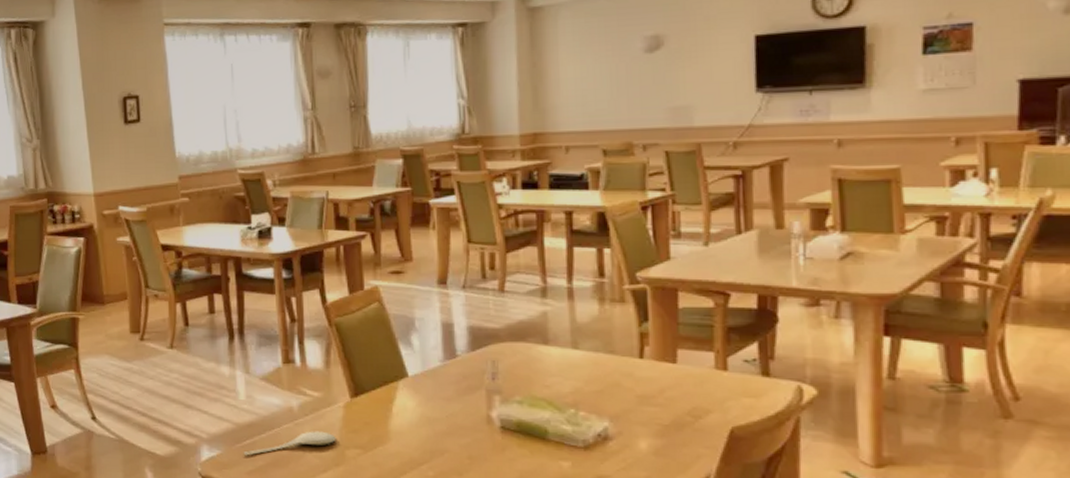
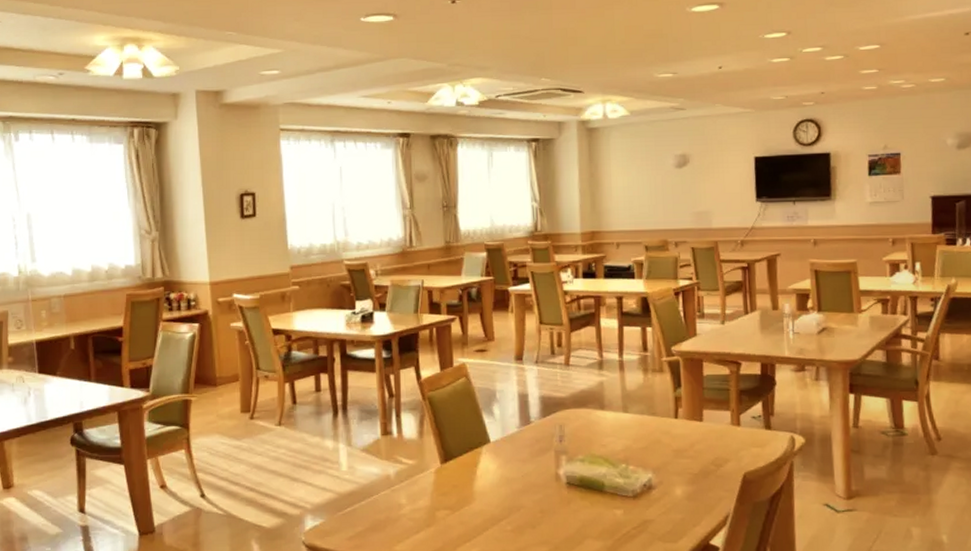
spoon: present [243,431,336,456] -> none [344,496,428,523]

